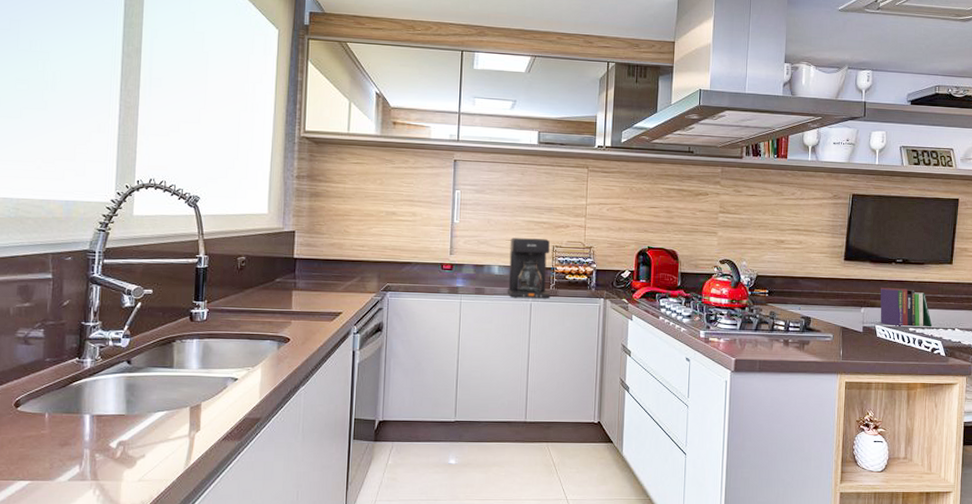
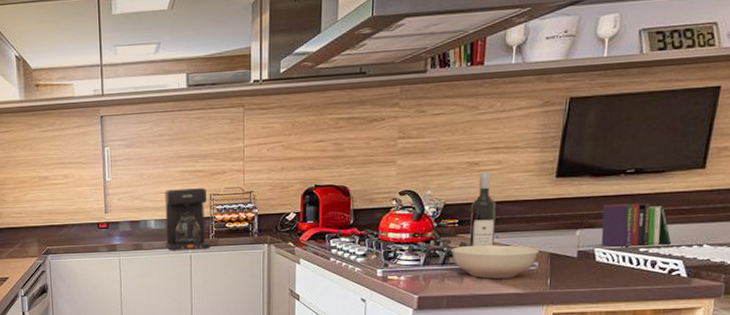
bowl: none [762,314,834,347] -> present [450,244,540,279]
bottle: none [777,250,799,317] -> present [469,172,496,247]

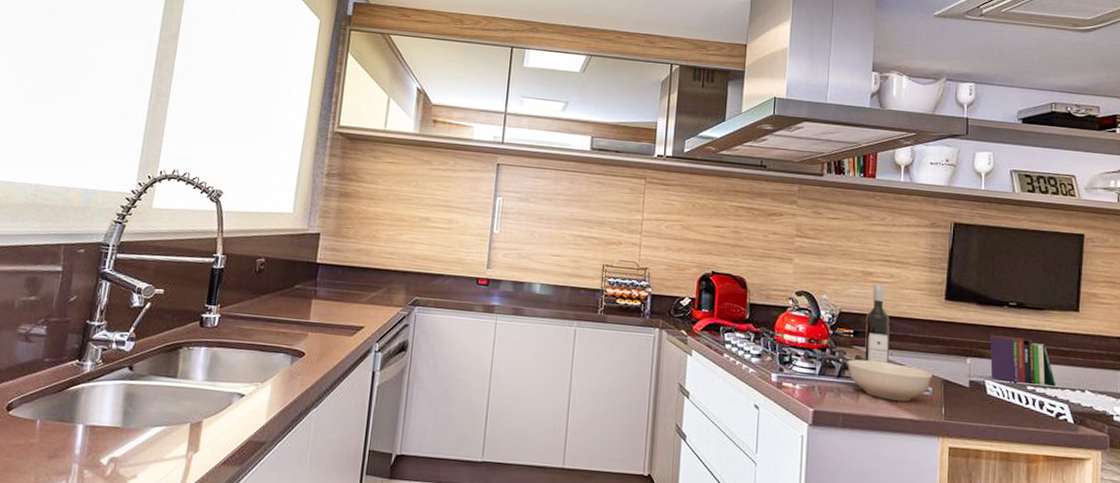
coffee maker: present [165,188,211,252] -> none [548,253,600,326]

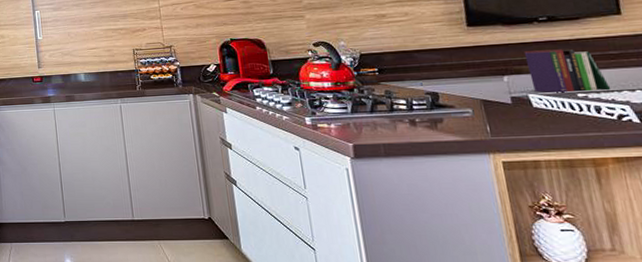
bowl: present [846,359,933,402] -> none [376,92,470,126]
bottle: present [864,284,890,364] -> none [387,23,420,94]

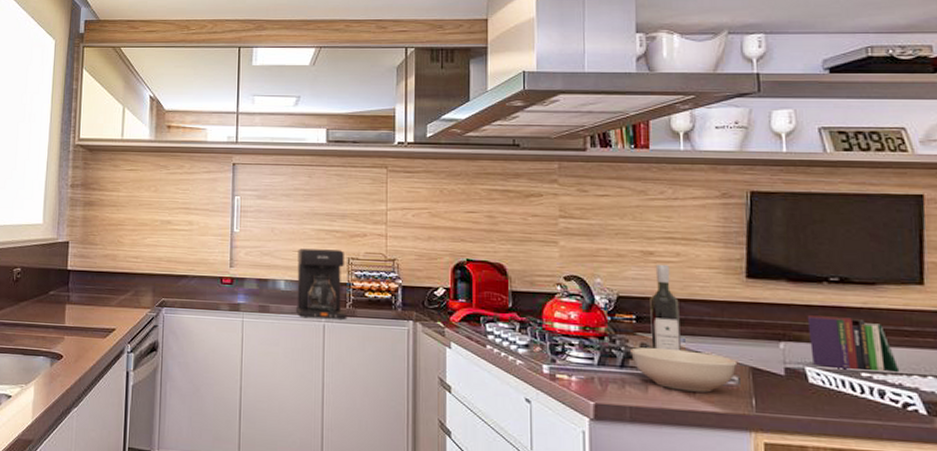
coffee maker: none [91,44,139,103] -> present [295,248,348,321]
bowl: none [376,92,470,126] -> present [629,347,738,393]
bottle: none [387,23,420,94] -> present [650,264,681,352]

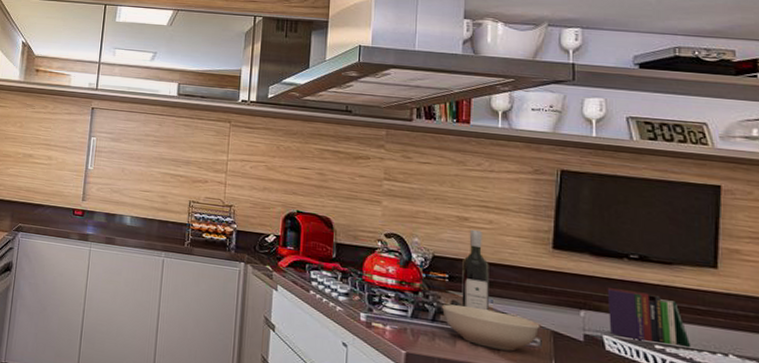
coffee maker: present [295,248,348,321] -> none [138,189,186,257]

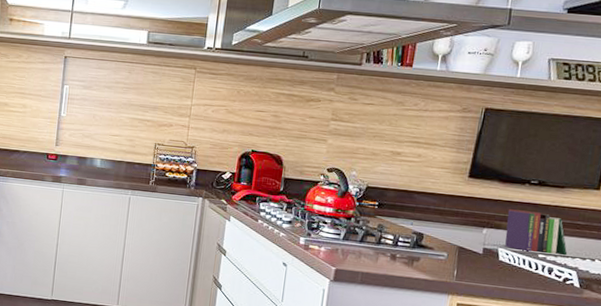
bowl: present [441,304,541,351] -> none [369,227,449,264]
bottle: present [461,229,489,311] -> none [386,162,414,232]

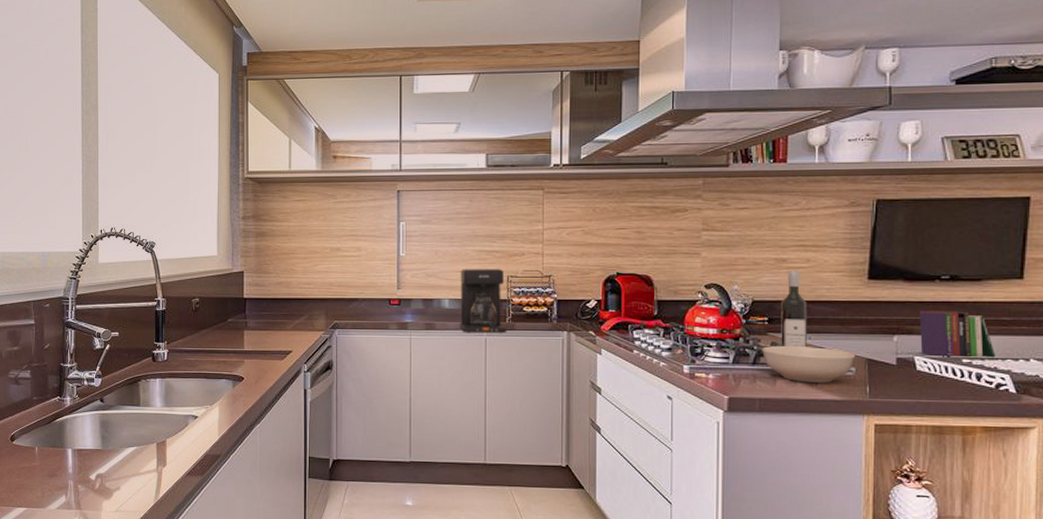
coffee maker: none [107,133,152,195] -> present [459,269,507,334]
bowl: none [369,227,449,264] -> present [761,345,856,383]
bottle: none [386,162,414,232] -> present [781,270,807,348]

